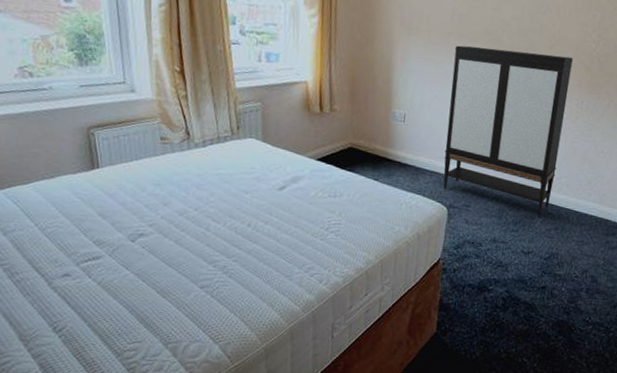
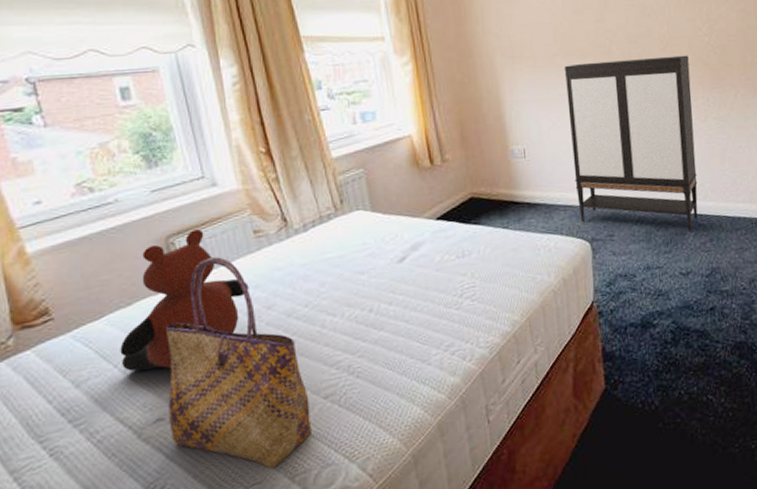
teddy bear: none [41,126,151,237] -> present [120,229,249,371]
tote bag: none [74,152,188,334] -> present [166,256,313,469]

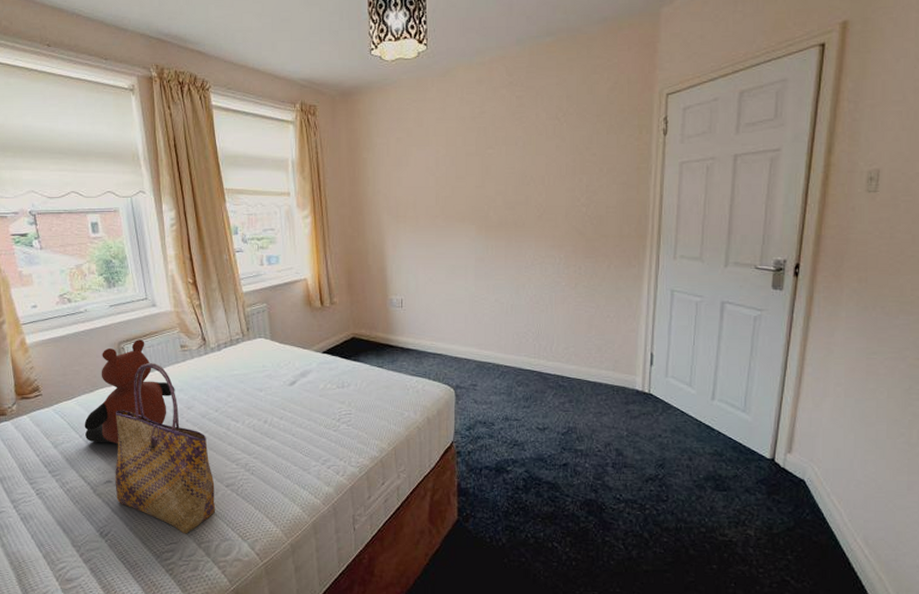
storage cabinet: present [564,55,698,232] -> none [443,224,564,391]

